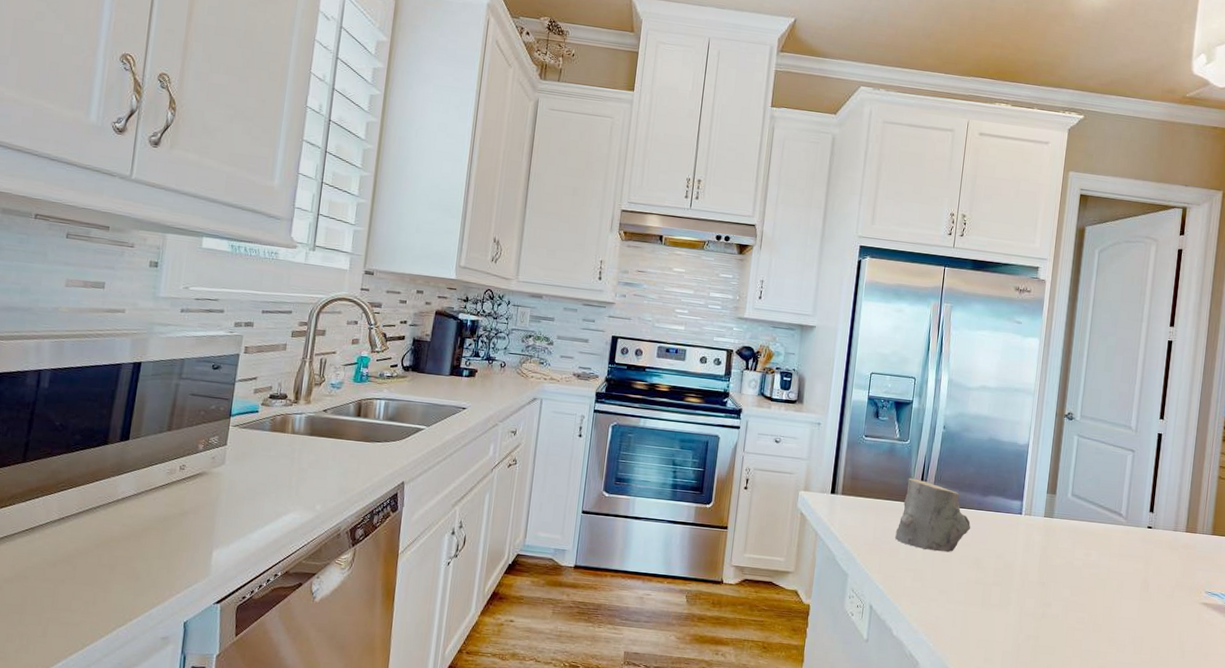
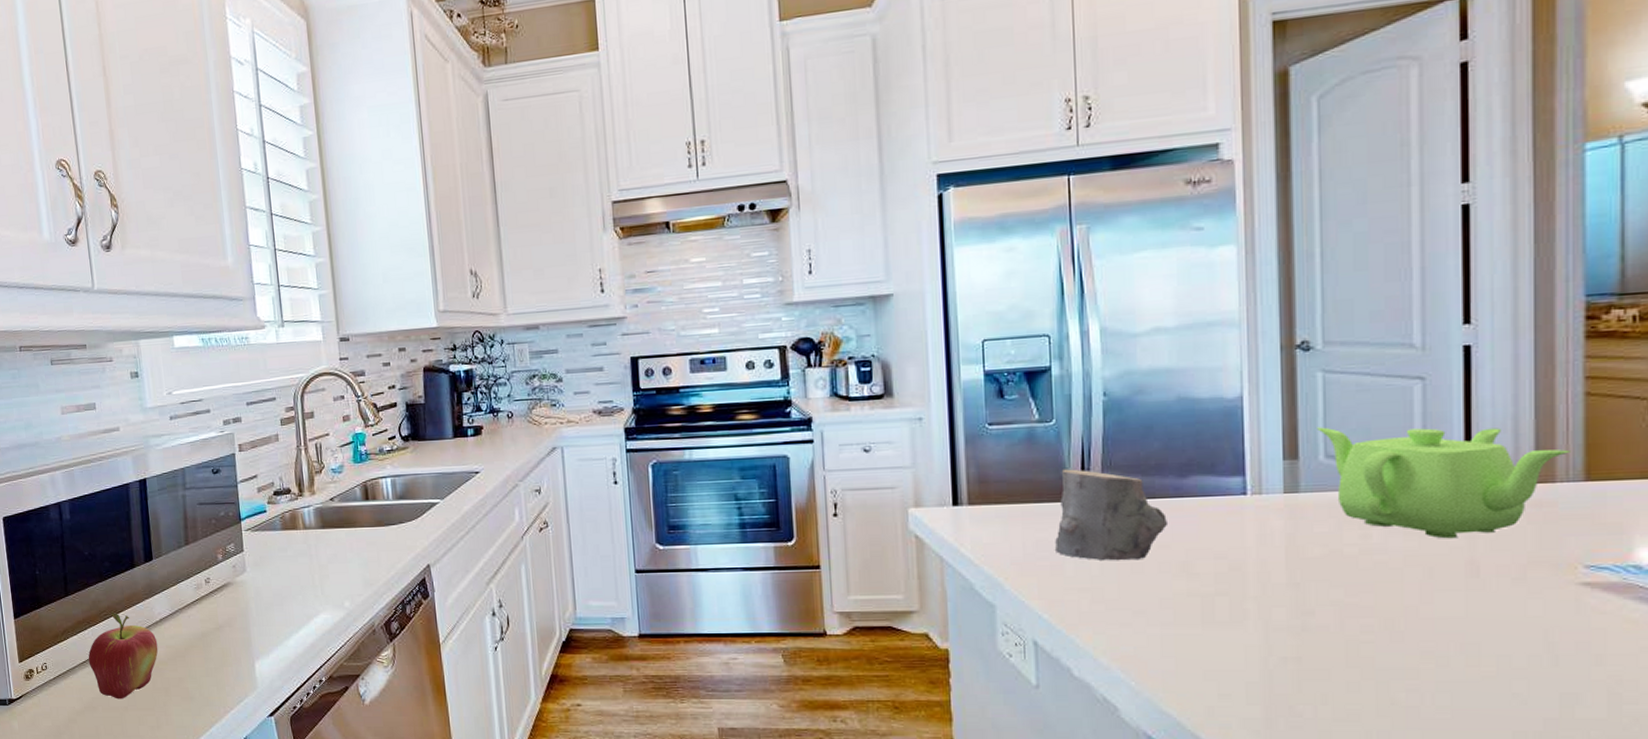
fruit: none [31,484,114,572] -> present [88,611,158,699]
teapot: none [1069,474,1207,563] -> present [1317,427,1571,539]

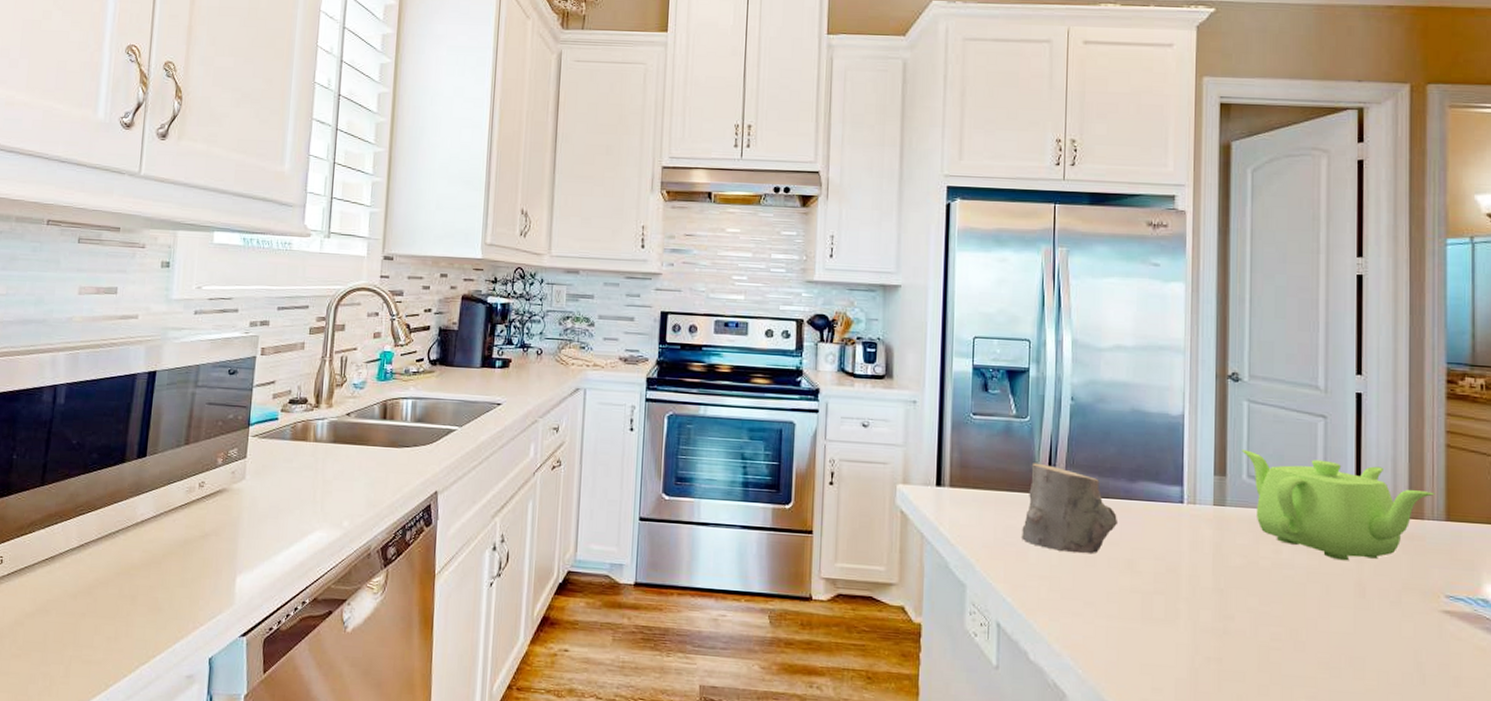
fruit: present [88,611,158,699] -> none [51,507,134,604]

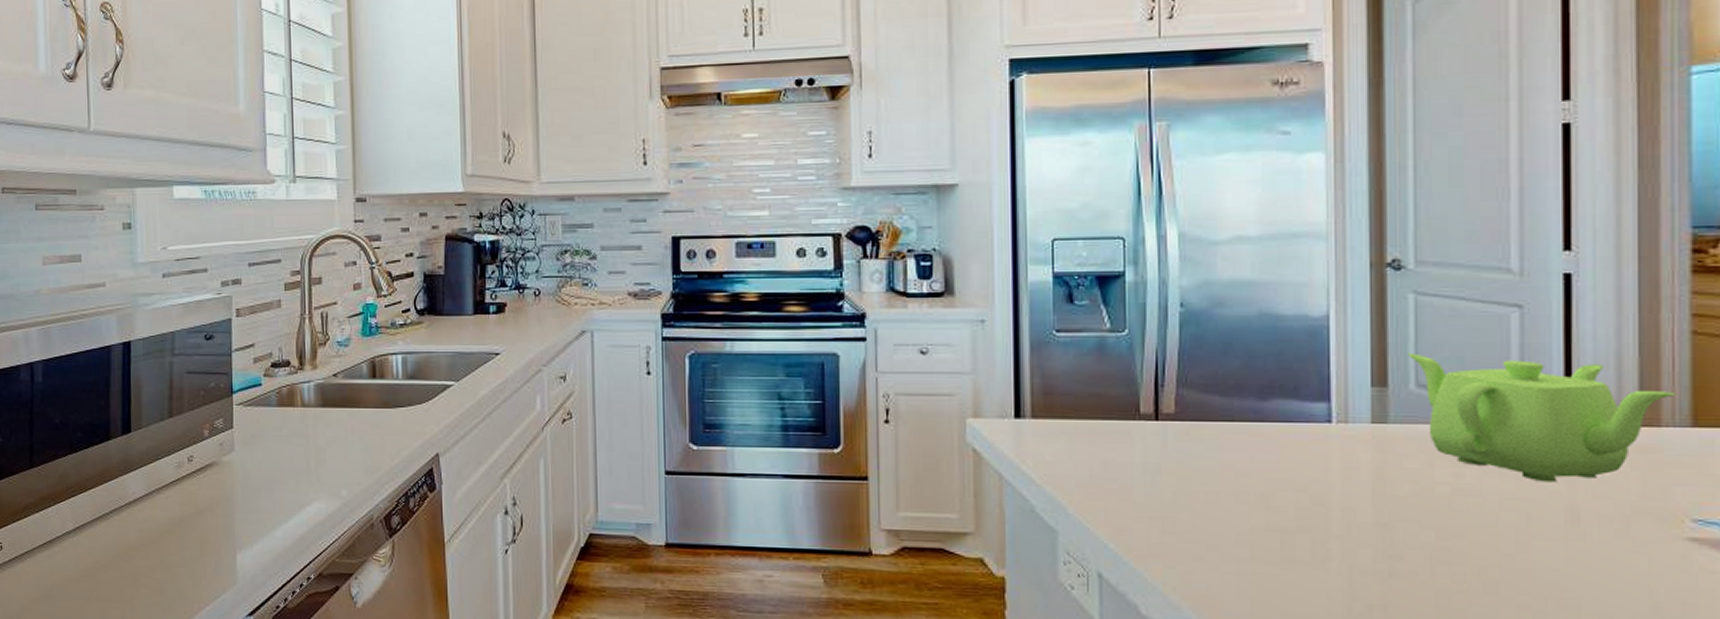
cup: present [1022,463,1119,554] -> none [1124,384,1247,489]

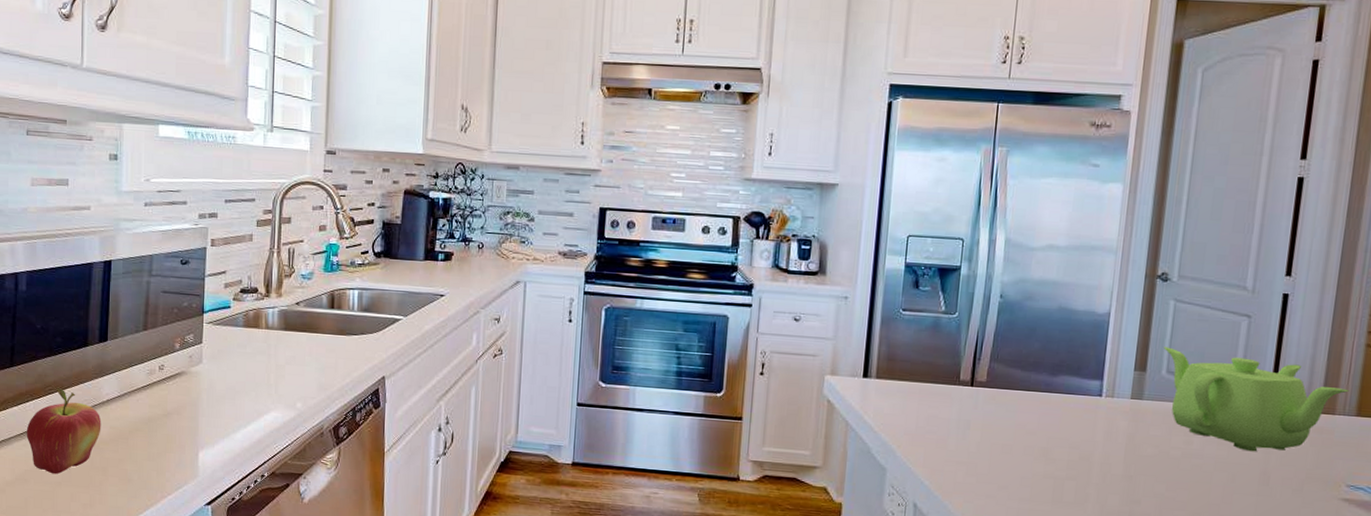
fruit: none [49,488,129,588] -> present [26,387,102,475]

